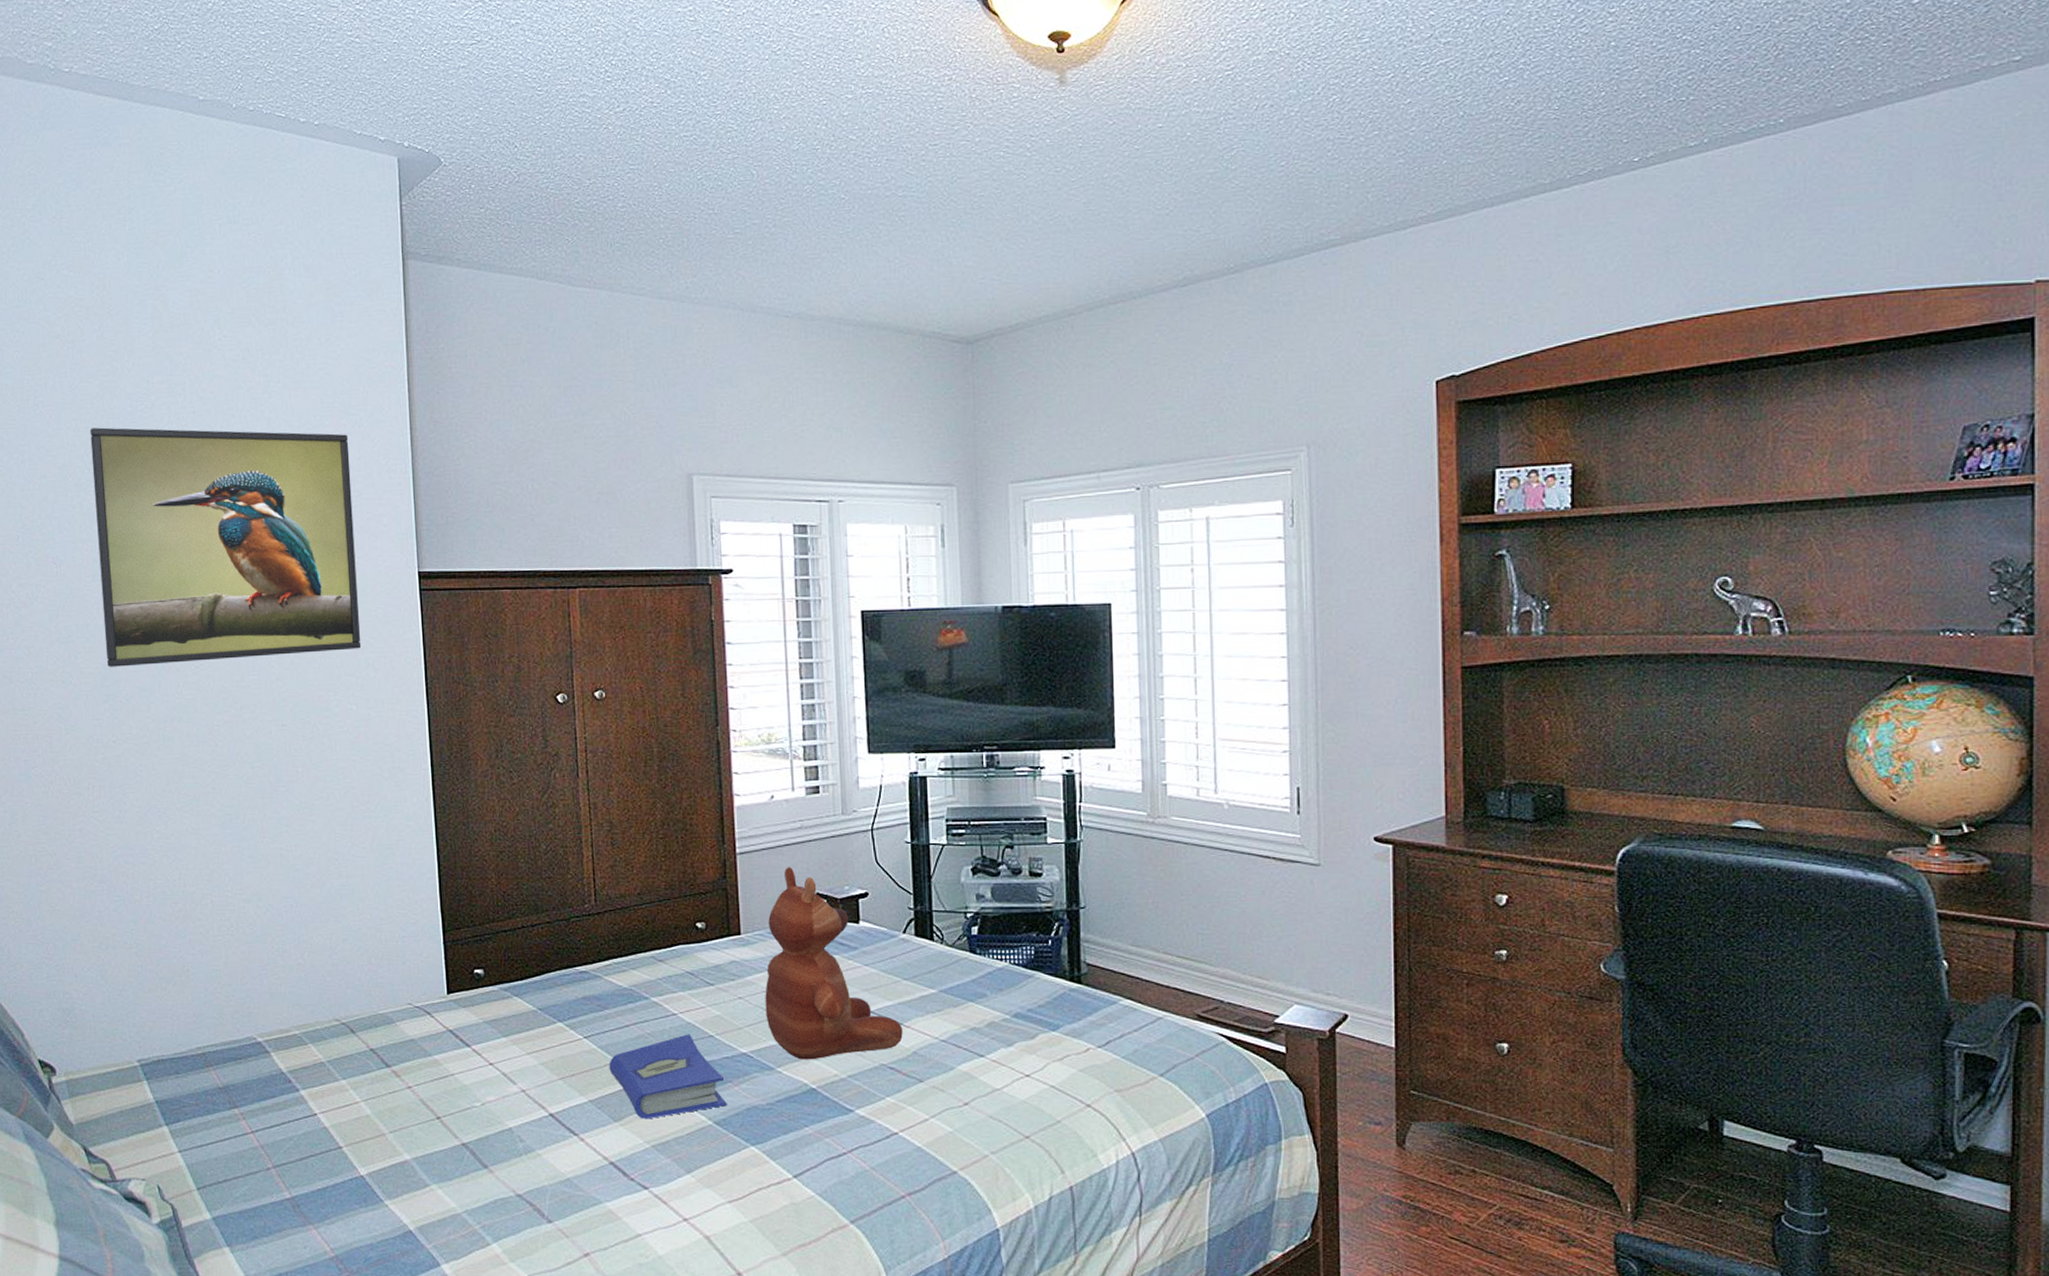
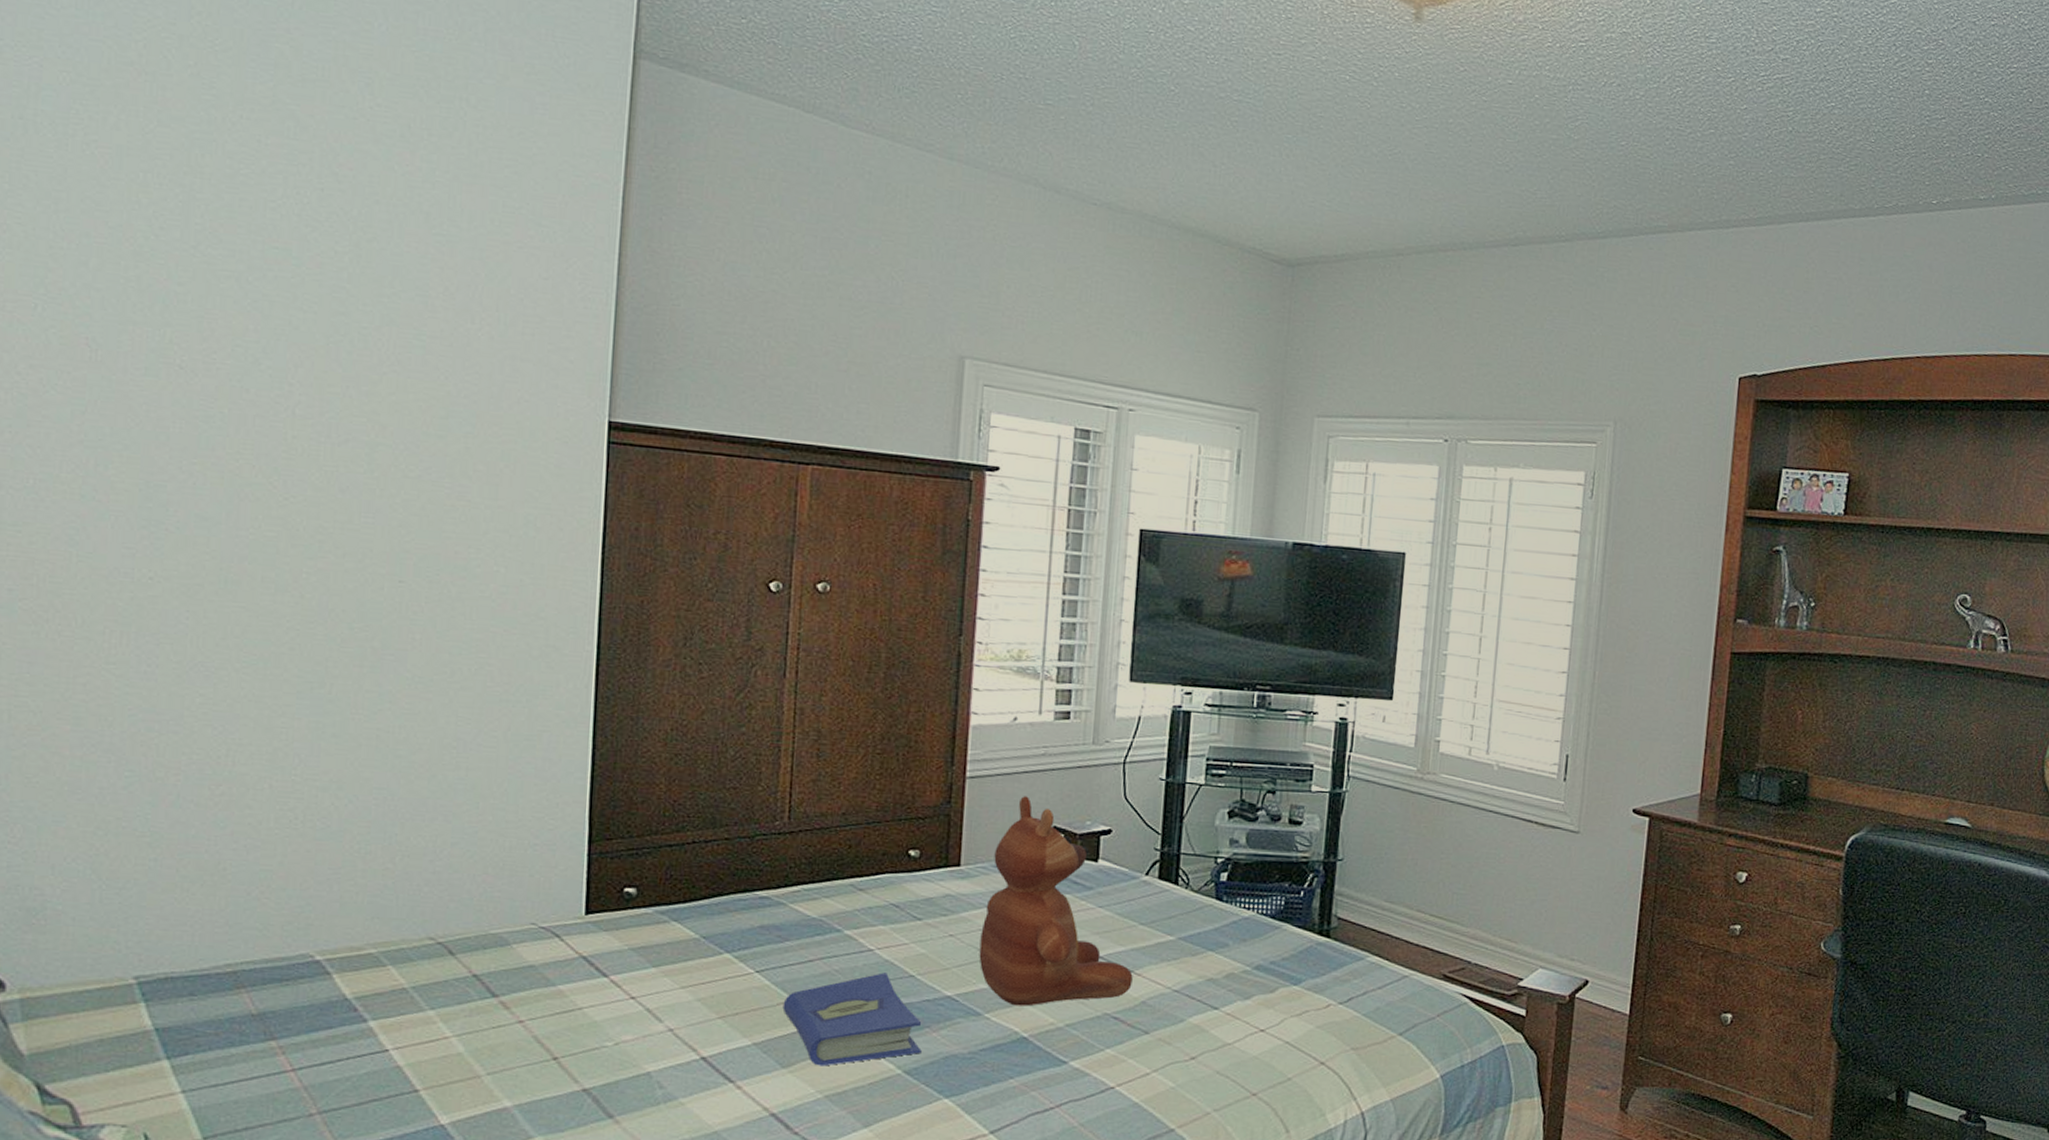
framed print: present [90,427,362,667] -> none [152,185,535,502]

